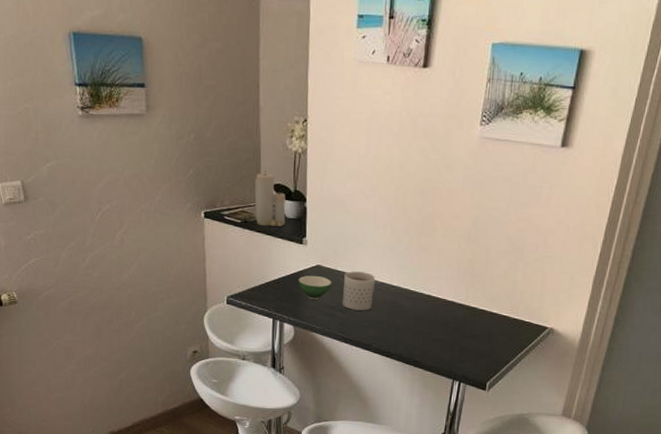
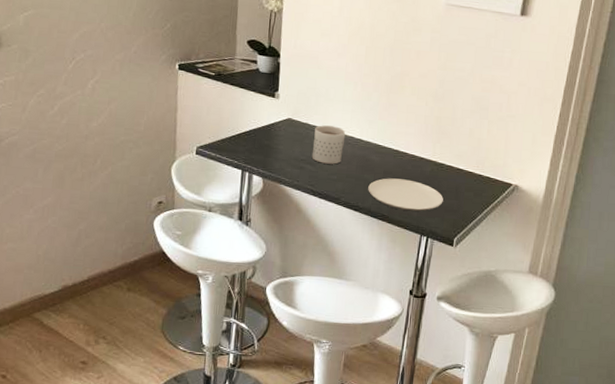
candle: present [254,171,286,227] -> none [229,27,260,80]
bowl: present [298,275,332,300] -> none [269,127,303,153]
plate: none [399,323,476,357] -> present [368,178,443,212]

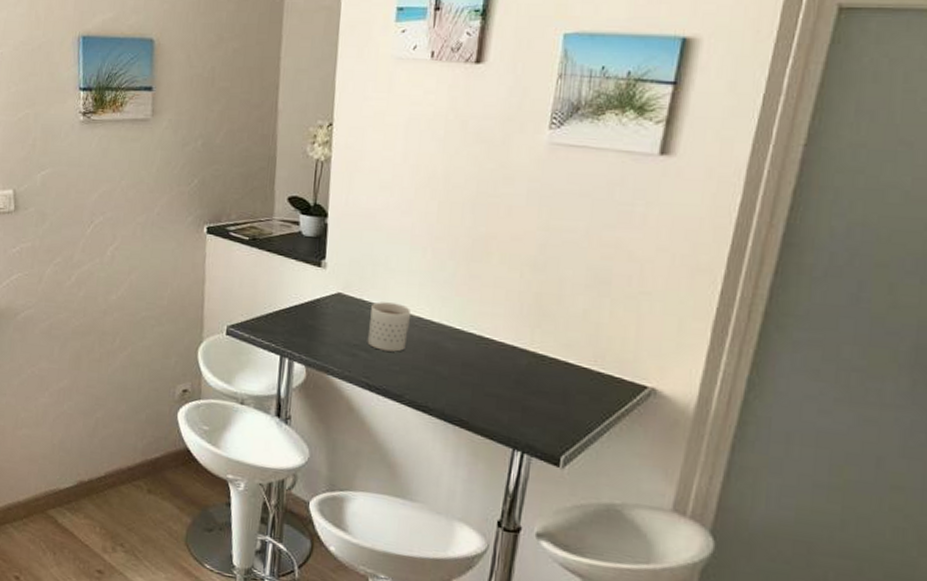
plate: present [368,178,443,212] -> none [441,372,545,418]

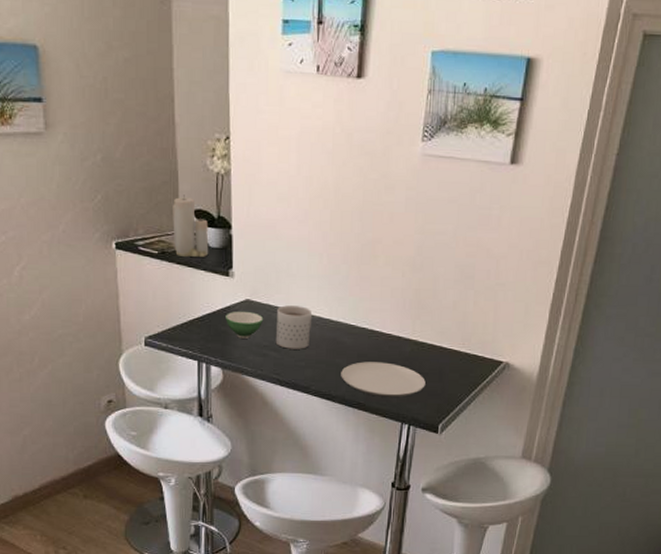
candle: none [265,181,303,246] -> present [173,195,209,257]
bowl: none [314,304,356,336] -> present [225,311,264,339]
plate: none [441,372,545,418] -> present [341,362,426,397]

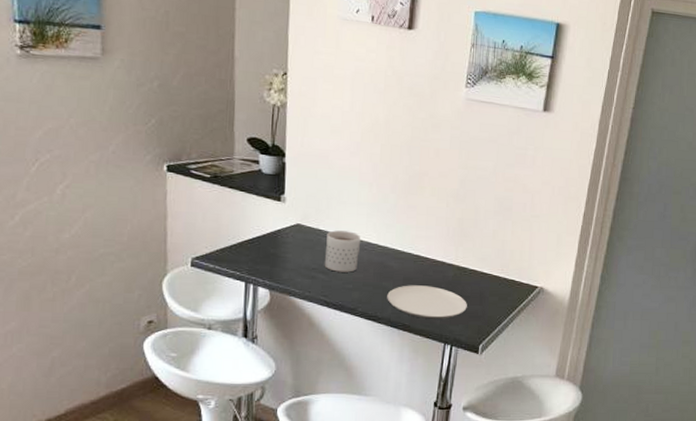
candle: present [173,195,209,257] -> none [226,123,262,182]
bowl: present [225,311,264,339] -> none [275,234,314,261]

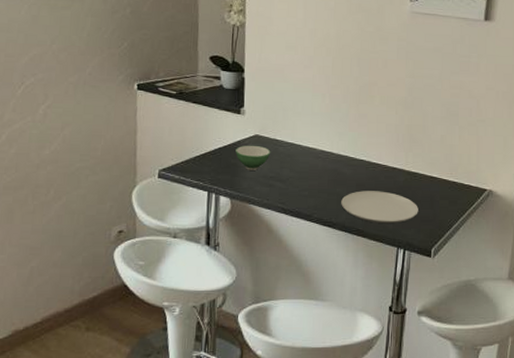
bowl: none [275,234,314,261] -> present [235,145,271,170]
mug: present [324,230,361,272] -> none [281,140,316,180]

